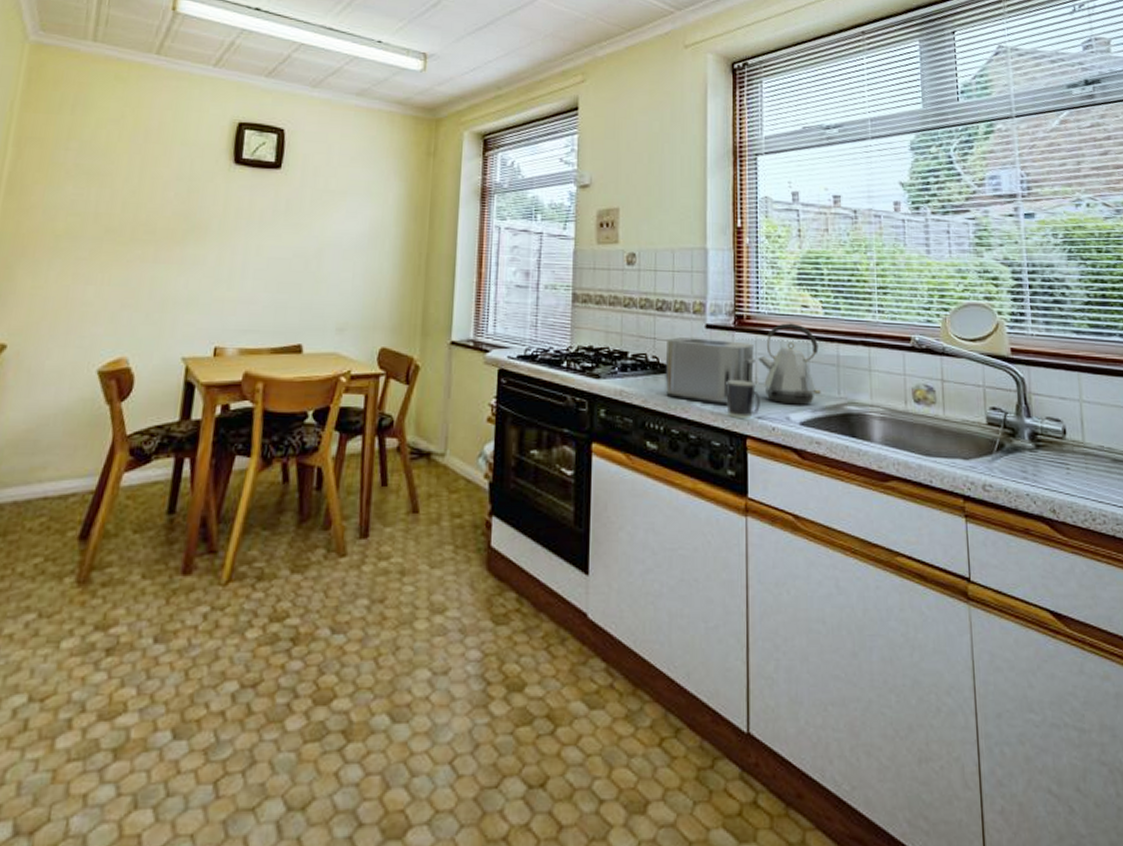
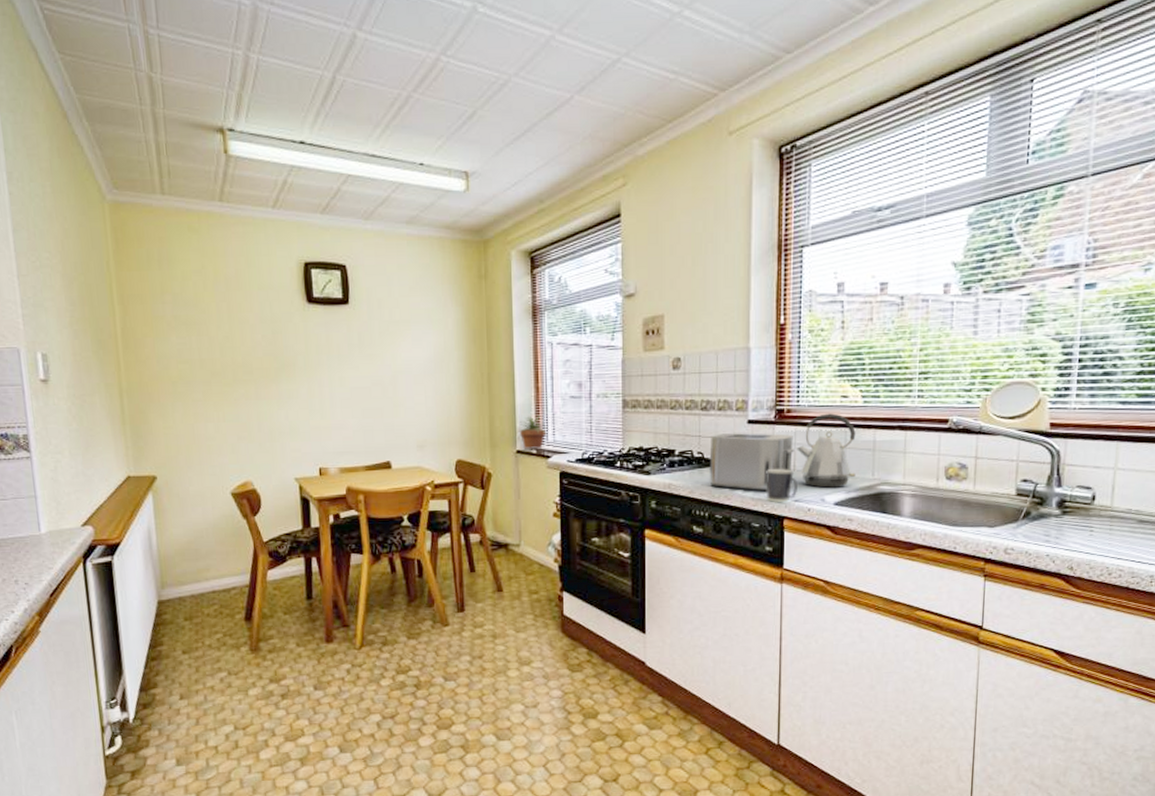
potted plant: none [454,303,489,341] -> present [517,416,548,449]

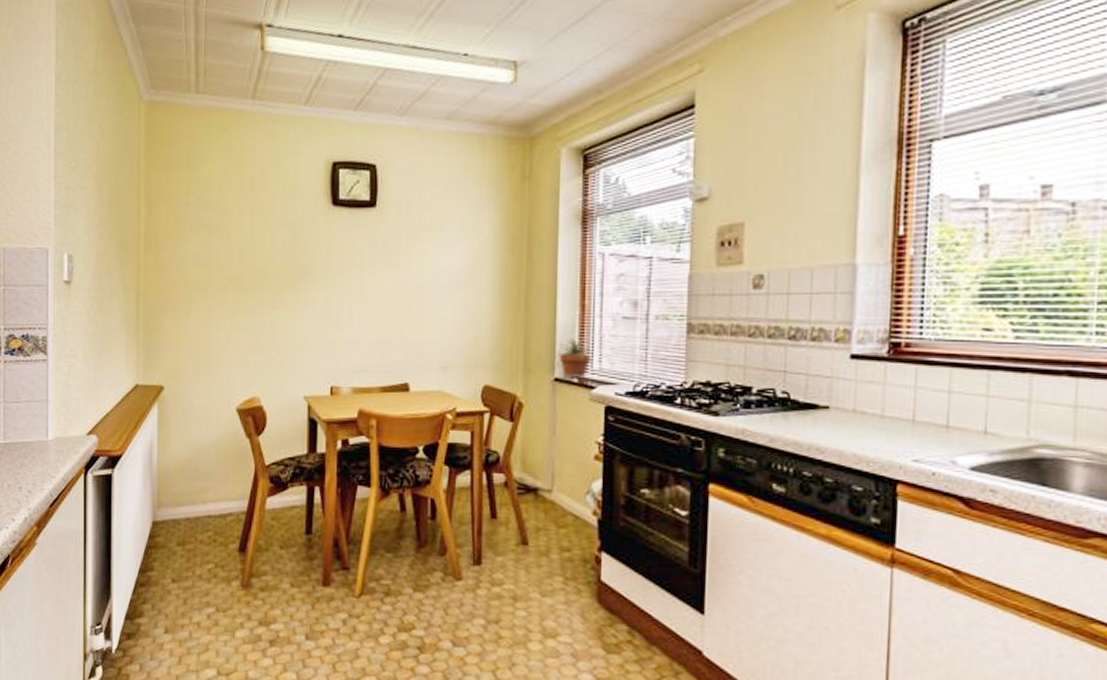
toaster: present [709,433,794,492] -> none [796,370,914,447]
mug: present [766,469,797,503] -> none [872,418,918,462]
kettle: present [795,413,856,488] -> none [916,350,1003,447]

